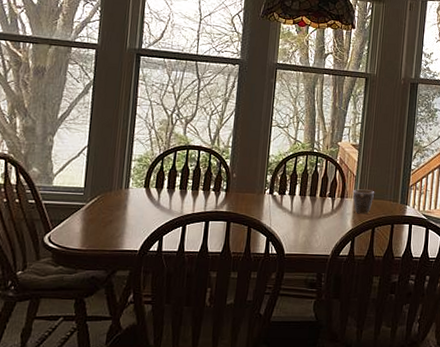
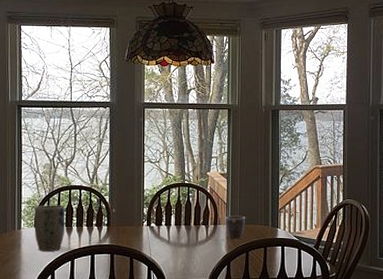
plant pot: none [143,164,181,215] -> present [34,205,66,251]

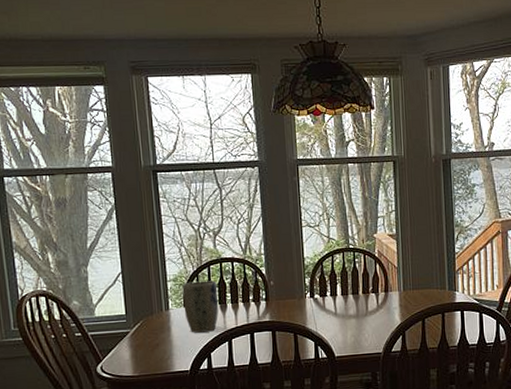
mug: present [225,216,245,238] -> none [396,280,419,306]

